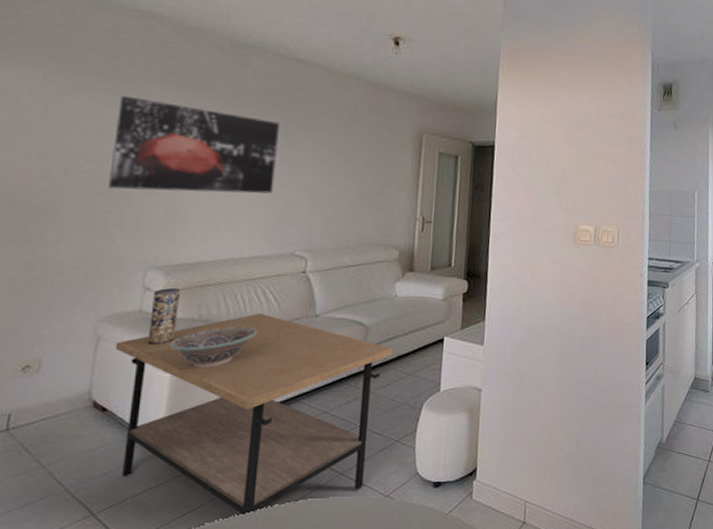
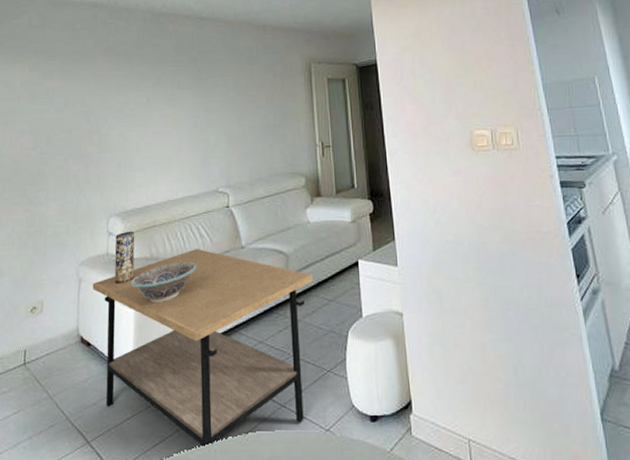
wall art: present [108,95,280,195] -> none [77,72,195,151]

